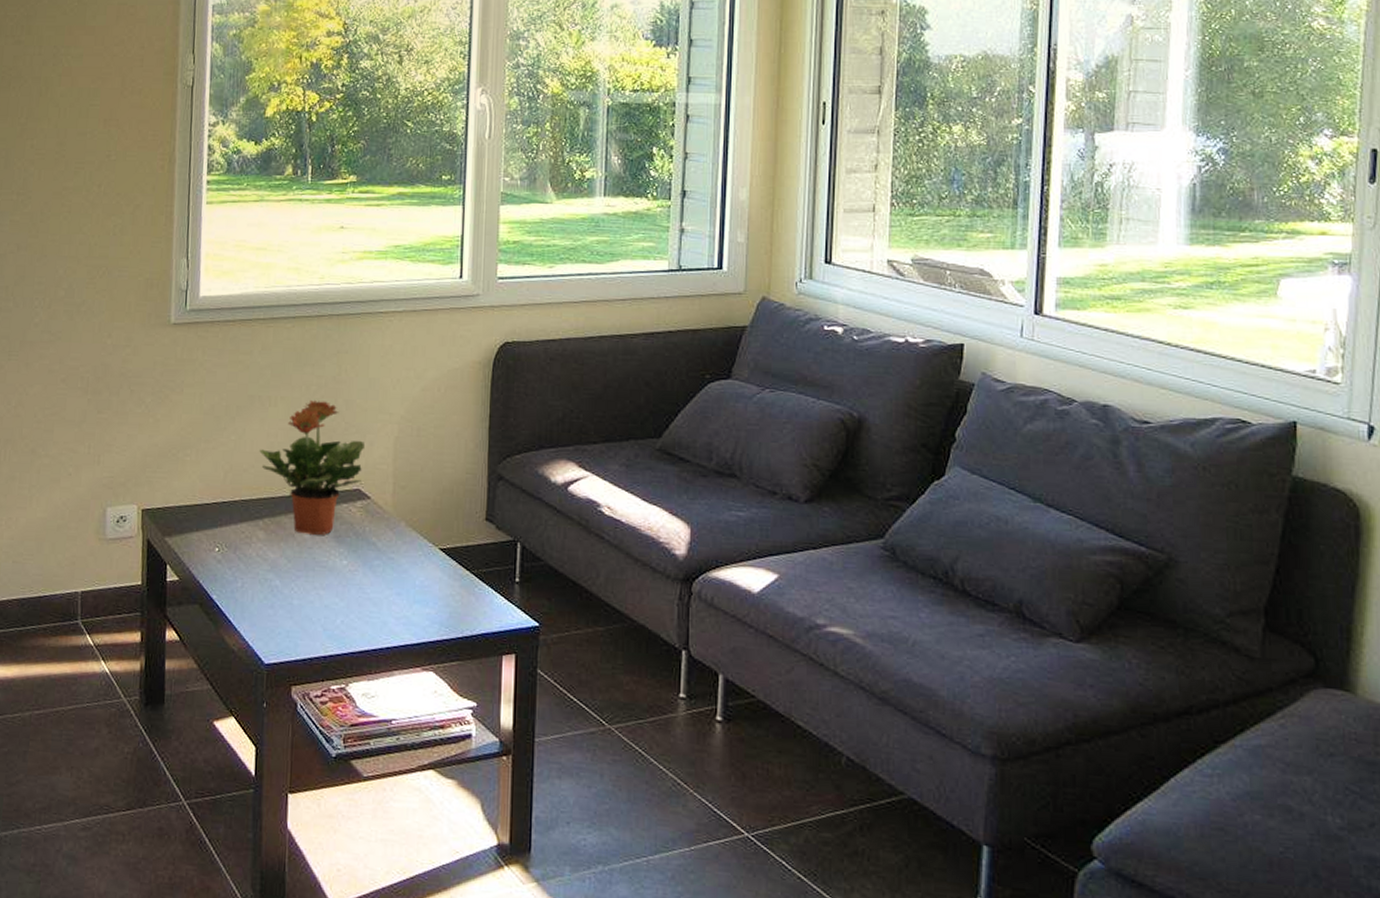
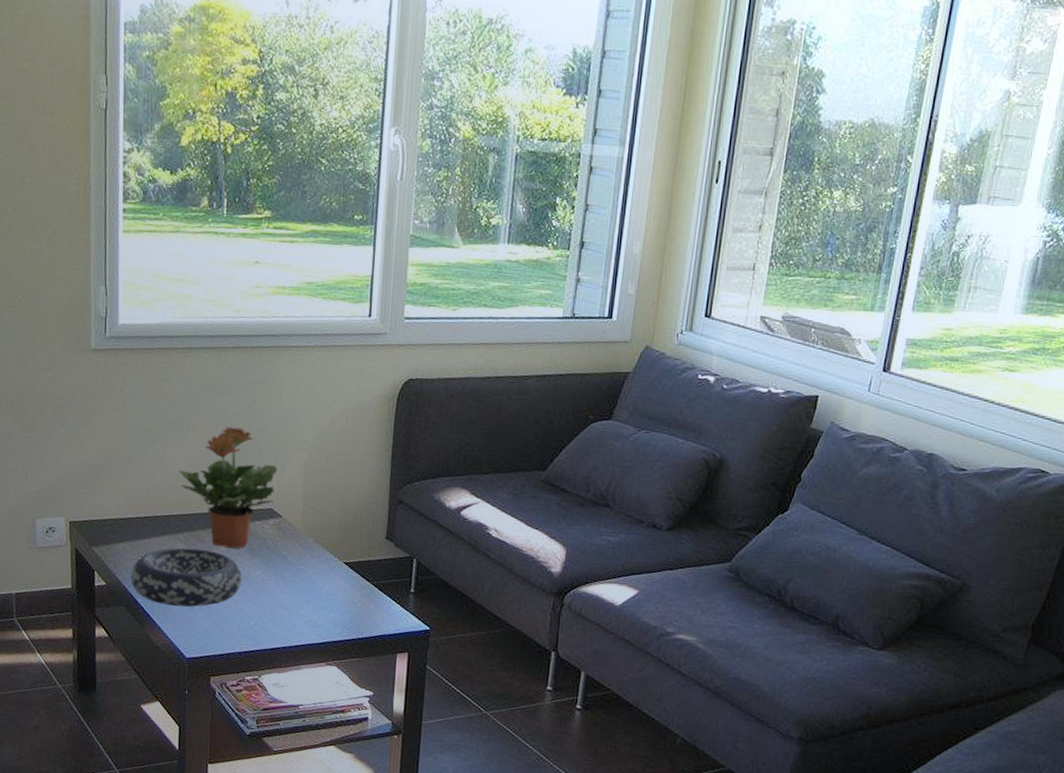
decorative bowl: none [205,536,326,604] -> present [131,548,242,607]

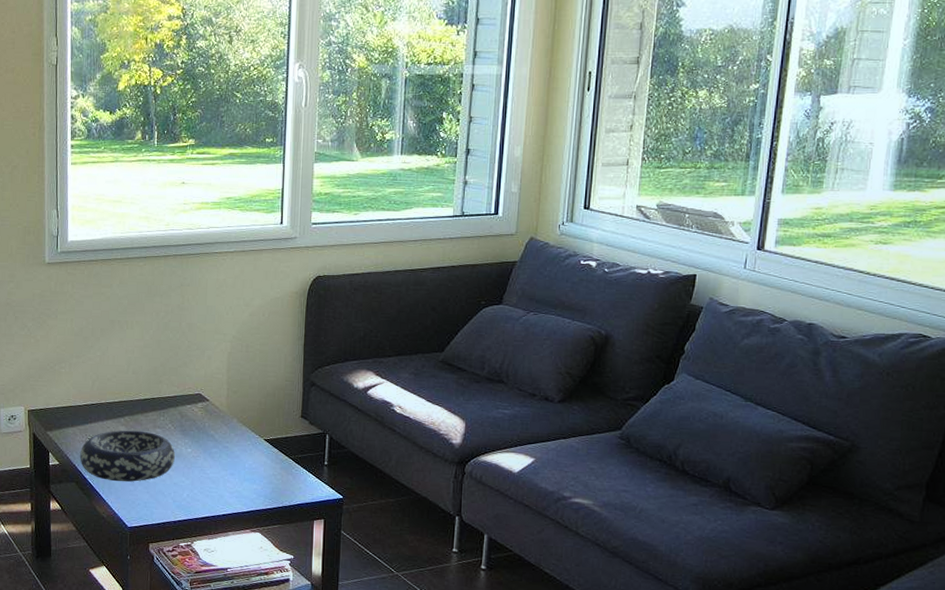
potted plant: present [179,427,277,549] -> none [120,324,204,430]

